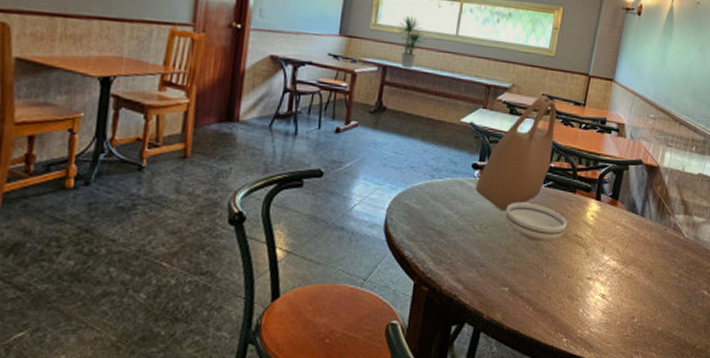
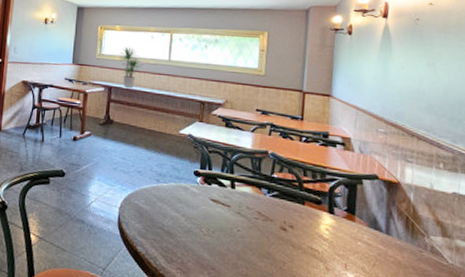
handbag: present [475,95,557,210] -> none [199,110,274,217]
bowl: present [505,202,567,242] -> none [232,209,299,251]

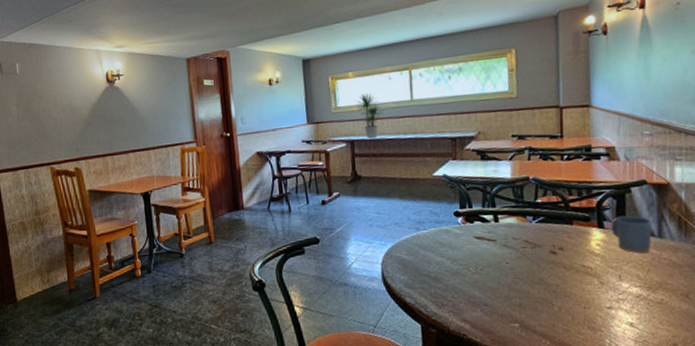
mug: none [341,205,380,246] -> present [611,215,652,253]

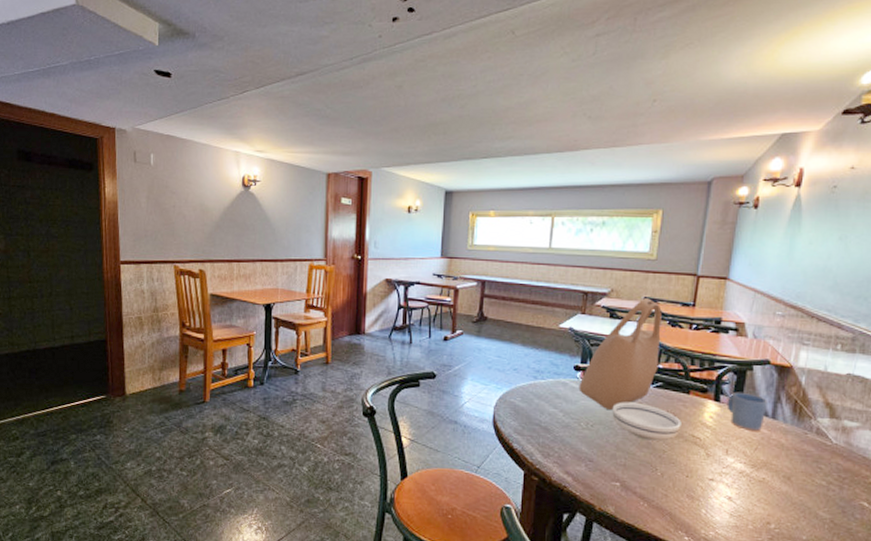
potted plant: present [356,93,384,139] -> none [493,234,519,282]
handbag: none [461,136,538,251] -> present [578,298,662,410]
bowl: none [498,240,570,277] -> present [612,402,682,441]

